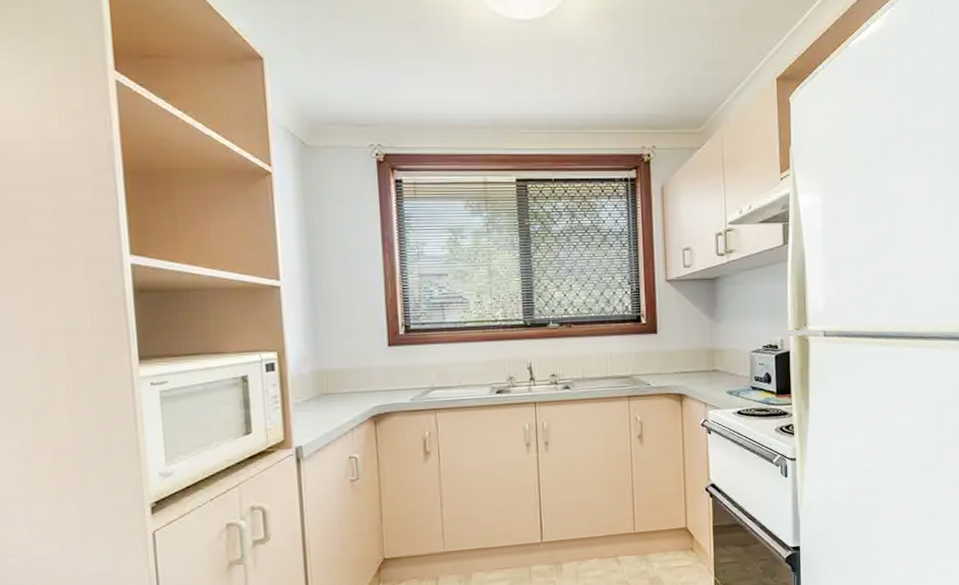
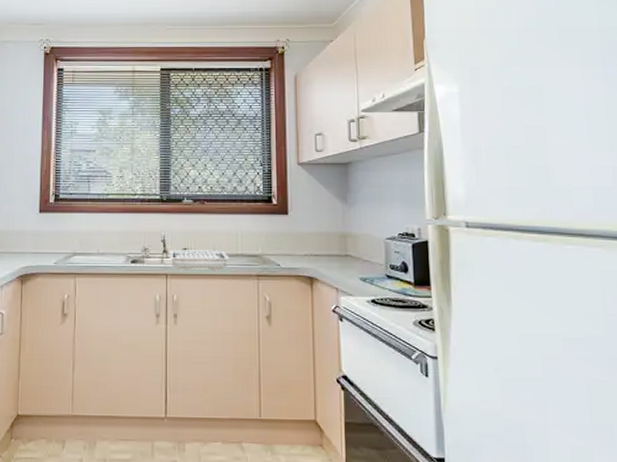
dish rack: none [536,374,600,399] -> present [169,250,230,272]

